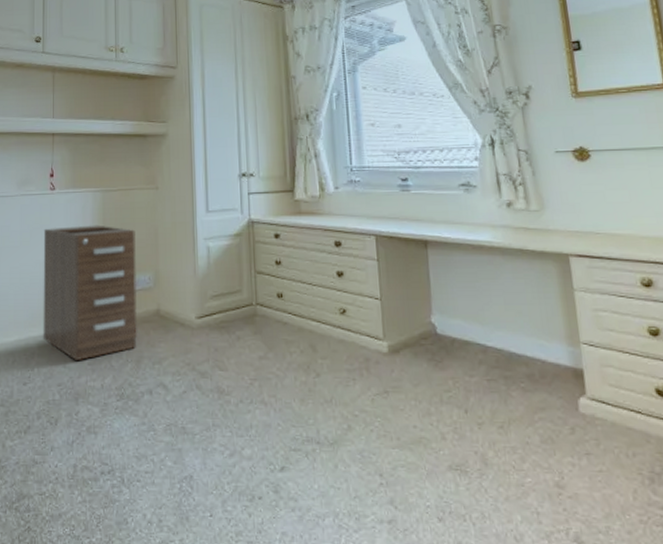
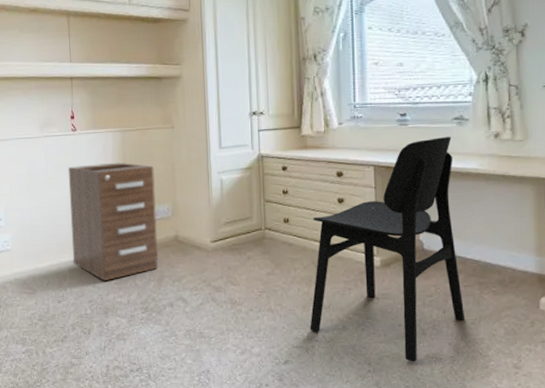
chair: none [309,204,492,475] -> present [310,136,466,362]

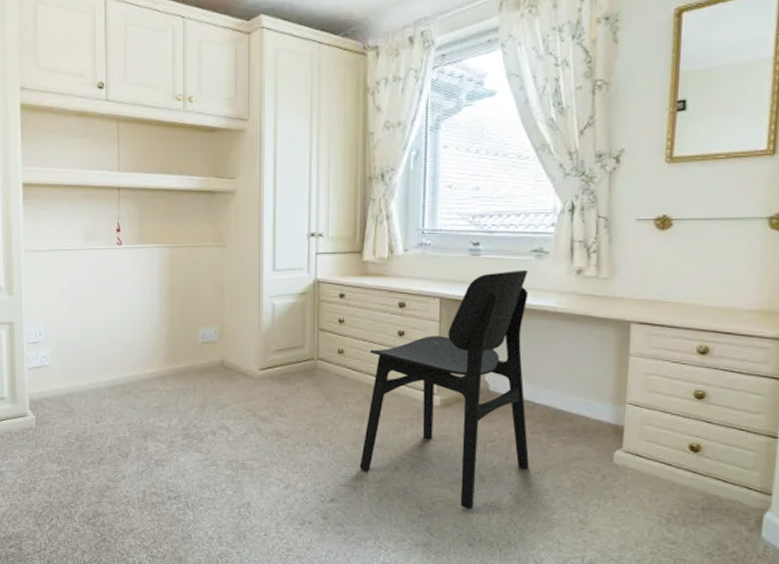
filing cabinet: present [68,162,158,282] -> none [111,280,202,405]

